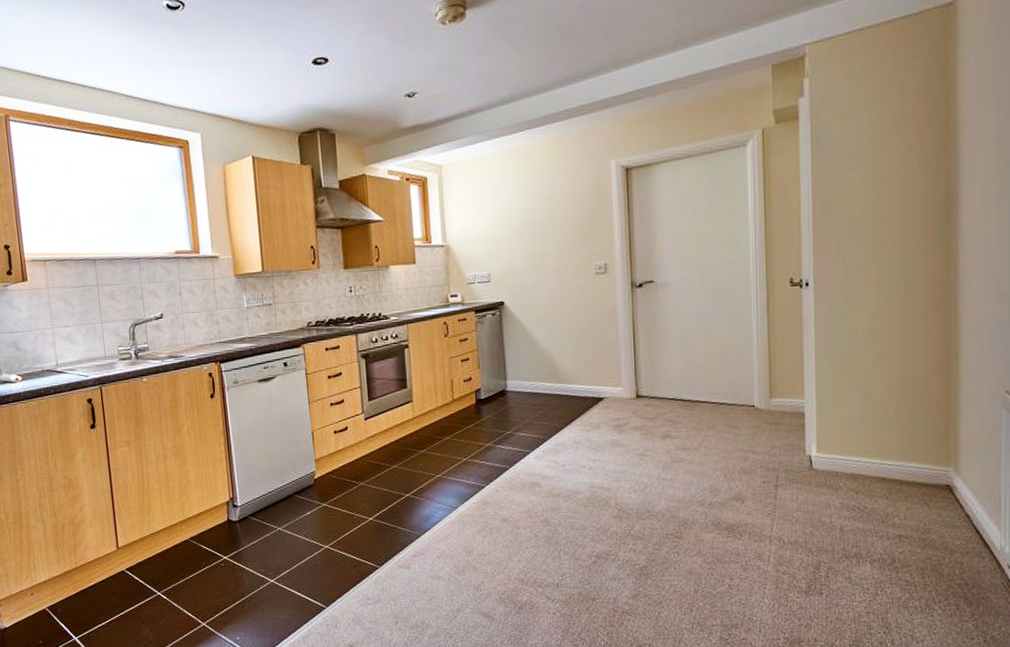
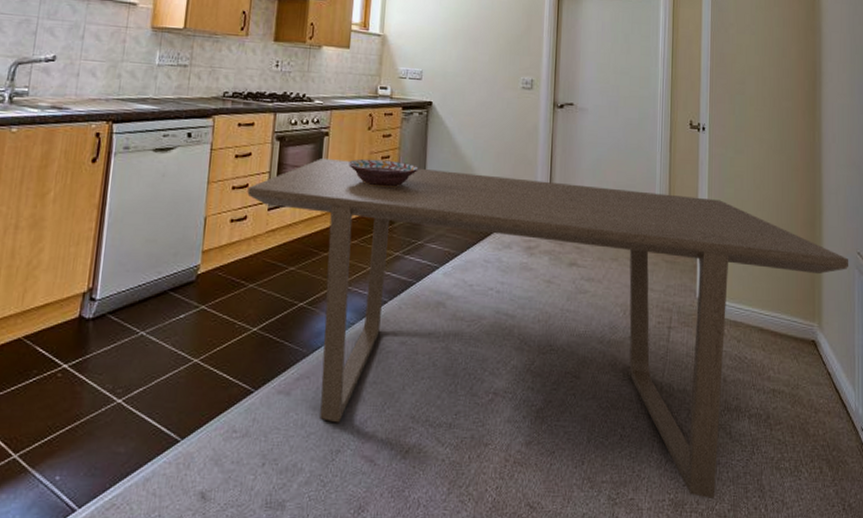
dining table: none [344,355,995,637] -> present [247,159,849,500]
decorative bowl: none [430,362,499,387] -> present [347,158,419,187]

